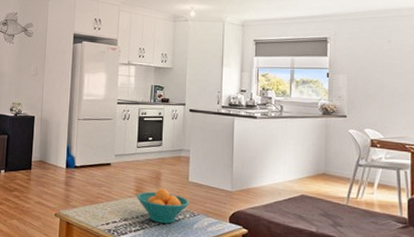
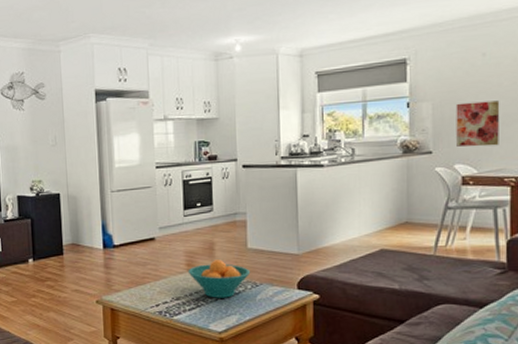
wall art: none [366,78,402,117] -> present [455,100,500,147]

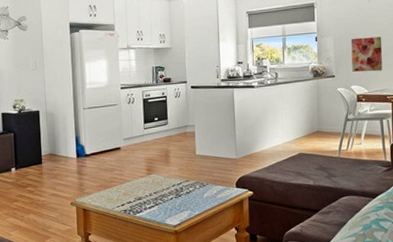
fruit bowl: present [187,260,251,298] -> none [148,165,199,197]

